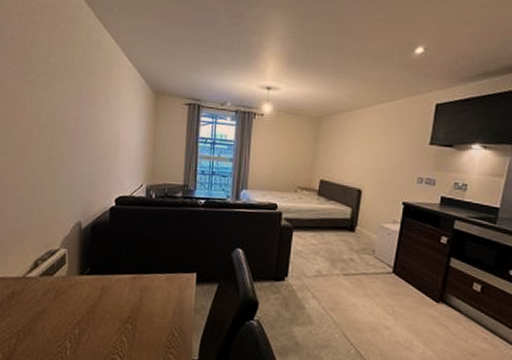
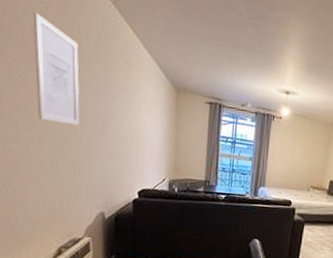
wall art: none [24,32,64,135] -> present [32,11,80,126]

